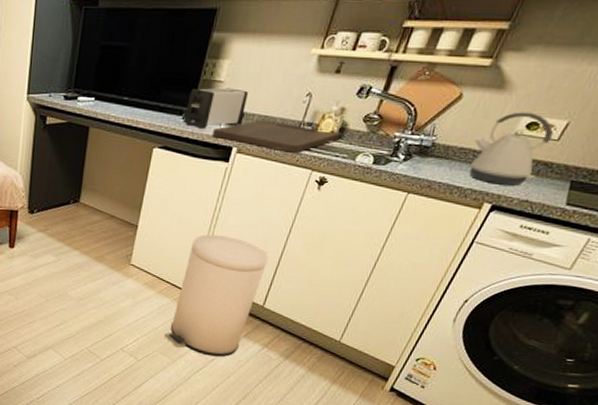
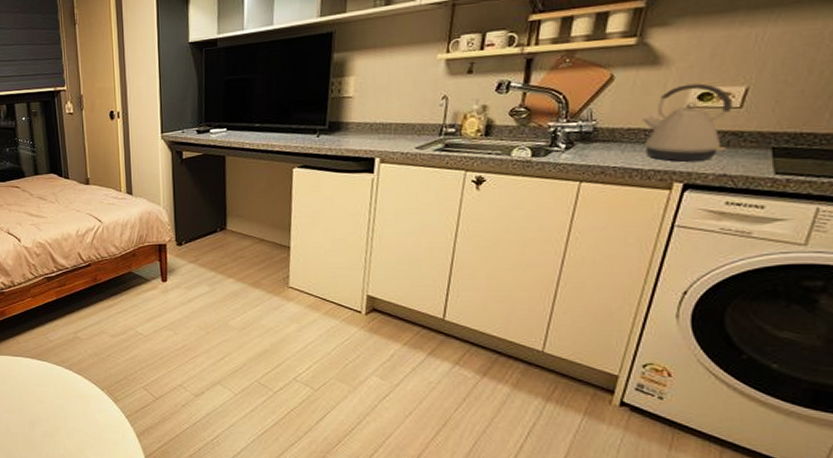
pedal bin: present [165,234,268,357] -> none [340,248,438,380]
toaster: present [183,88,248,129] -> none [317,101,381,144]
cutting board: present [211,119,342,153] -> none [350,127,489,156]

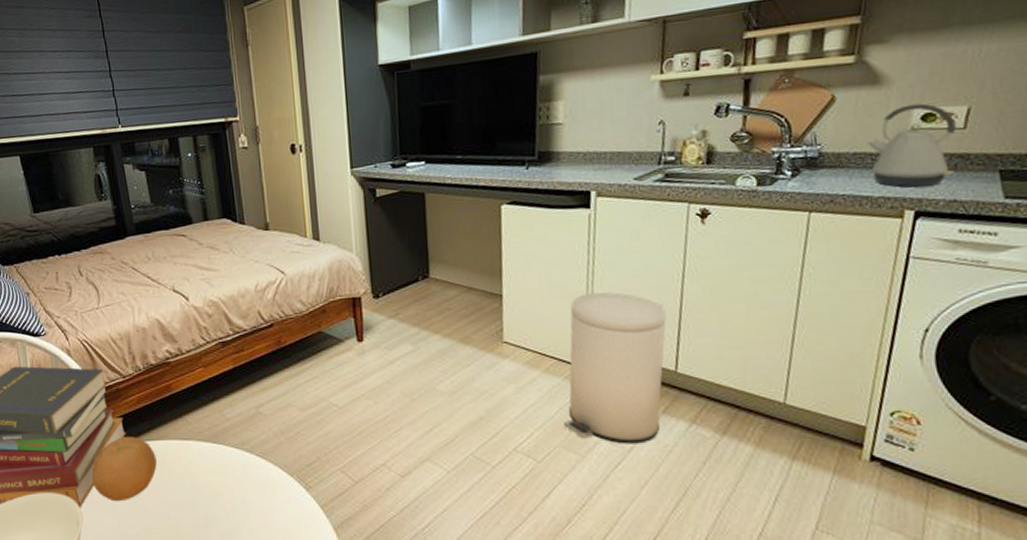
pedal bin: none [340,248,438,380] -> present [564,292,667,444]

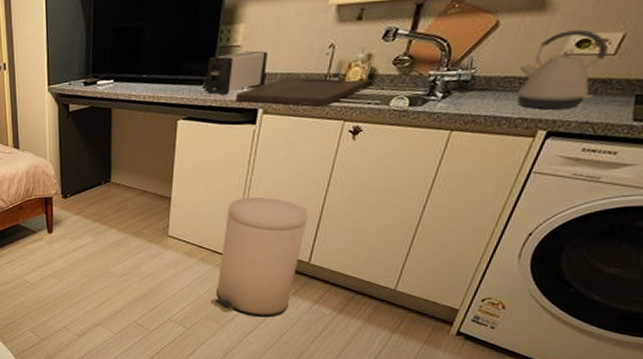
toaster: none [526,128,595,177] -> present [204,50,267,95]
cutting board: none [563,156,711,188] -> present [235,77,371,107]

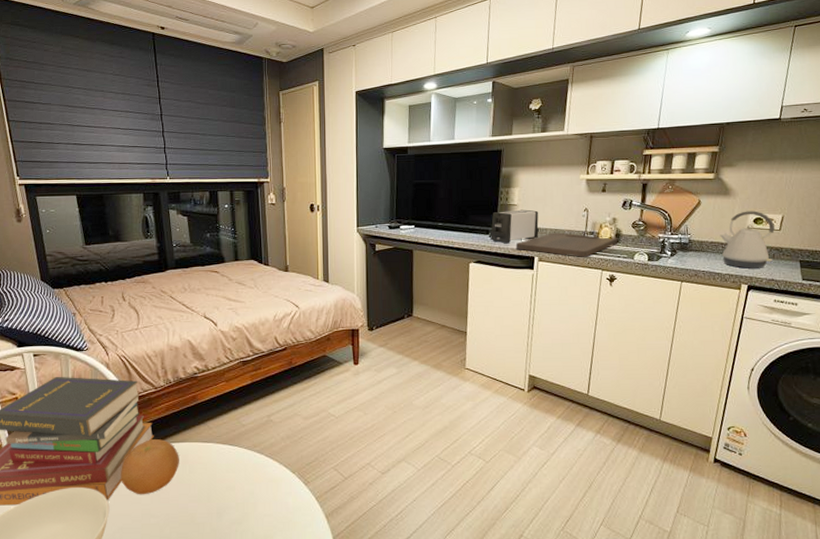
pedal bin: present [211,197,308,318] -> none [507,334,583,449]

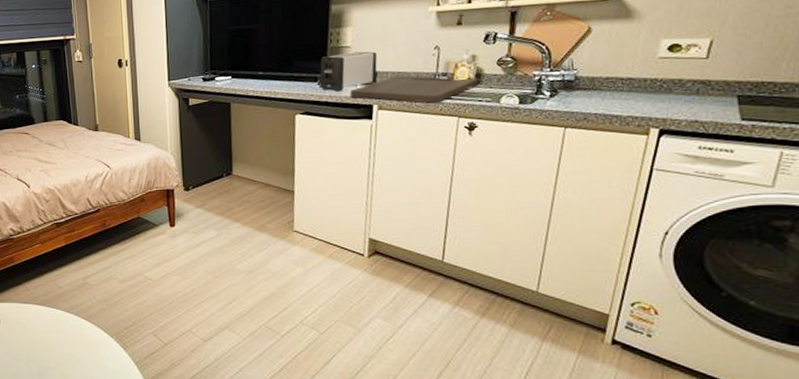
kettle: present [720,211,776,269] -> none [618,35,701,109]

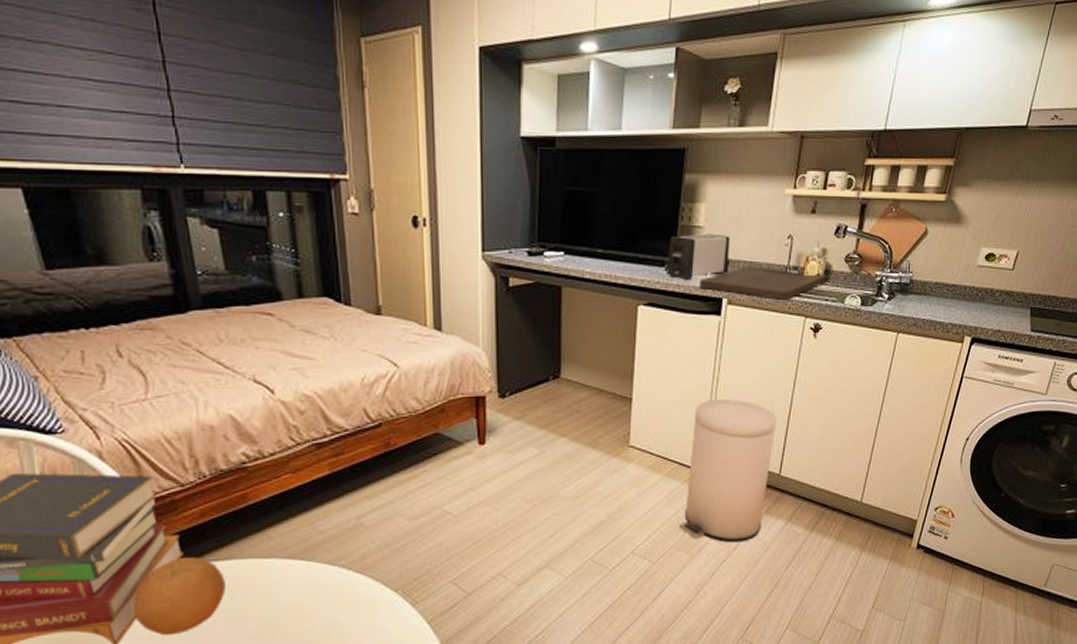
pedal bin: none [344,192,436,322] -> present [680,399,776,543]

